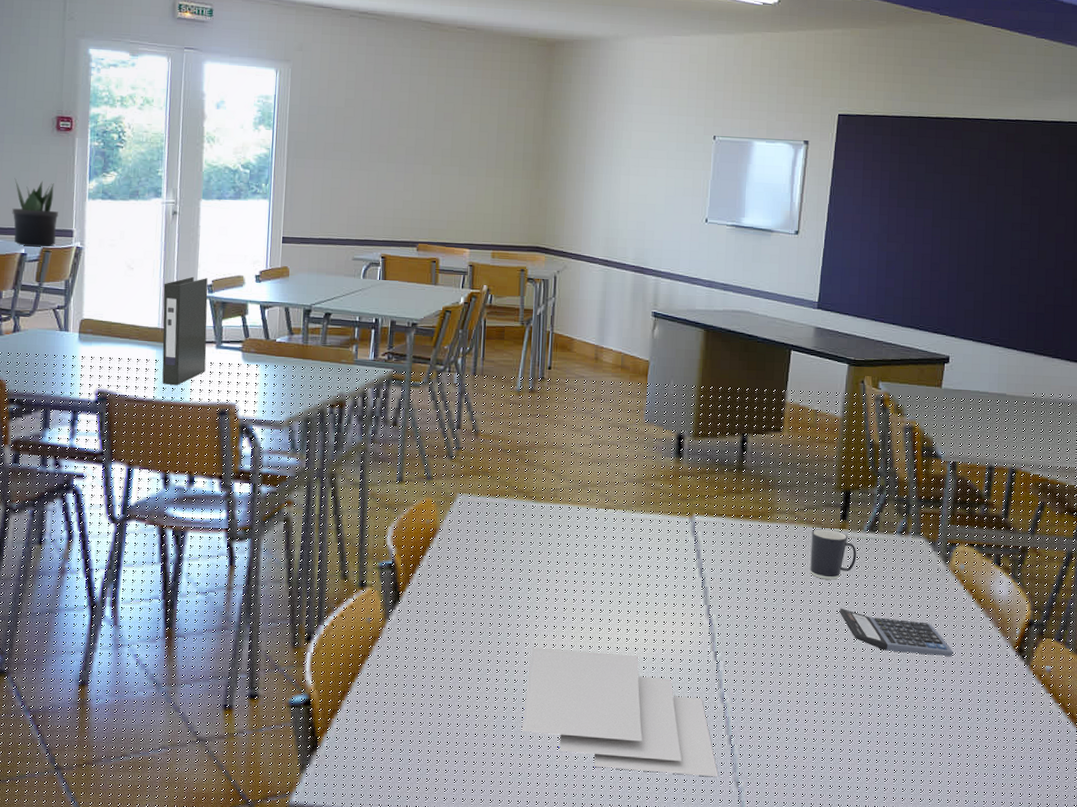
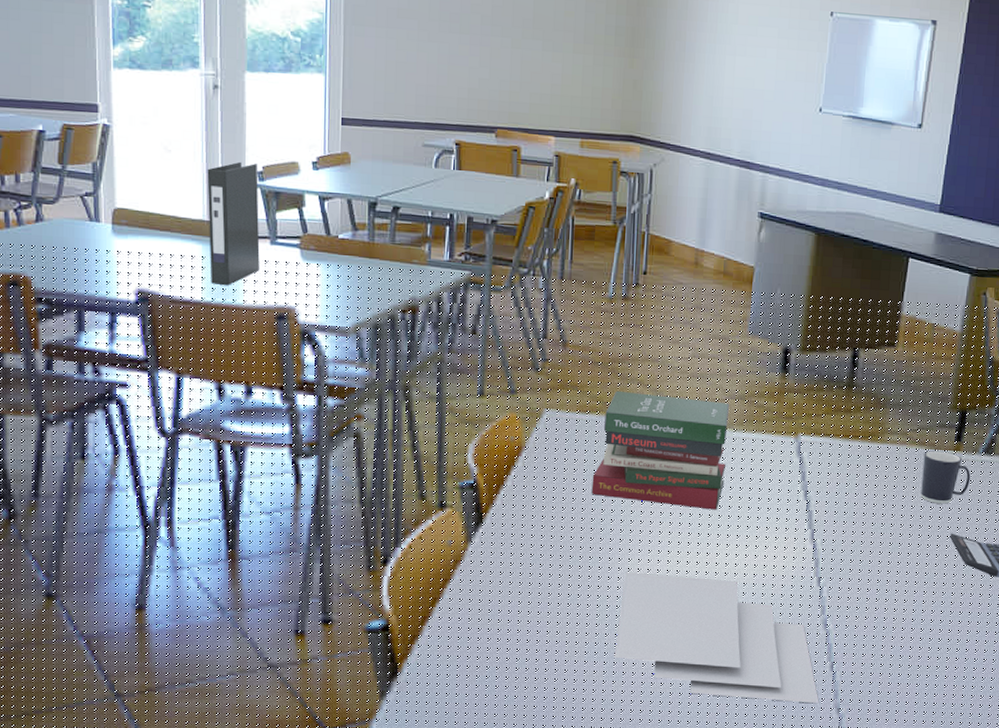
planter: present [12,178,59,248] -> none [24,40,80,124]
books: none [500,475,628,587] -> present [591,390,729,510]

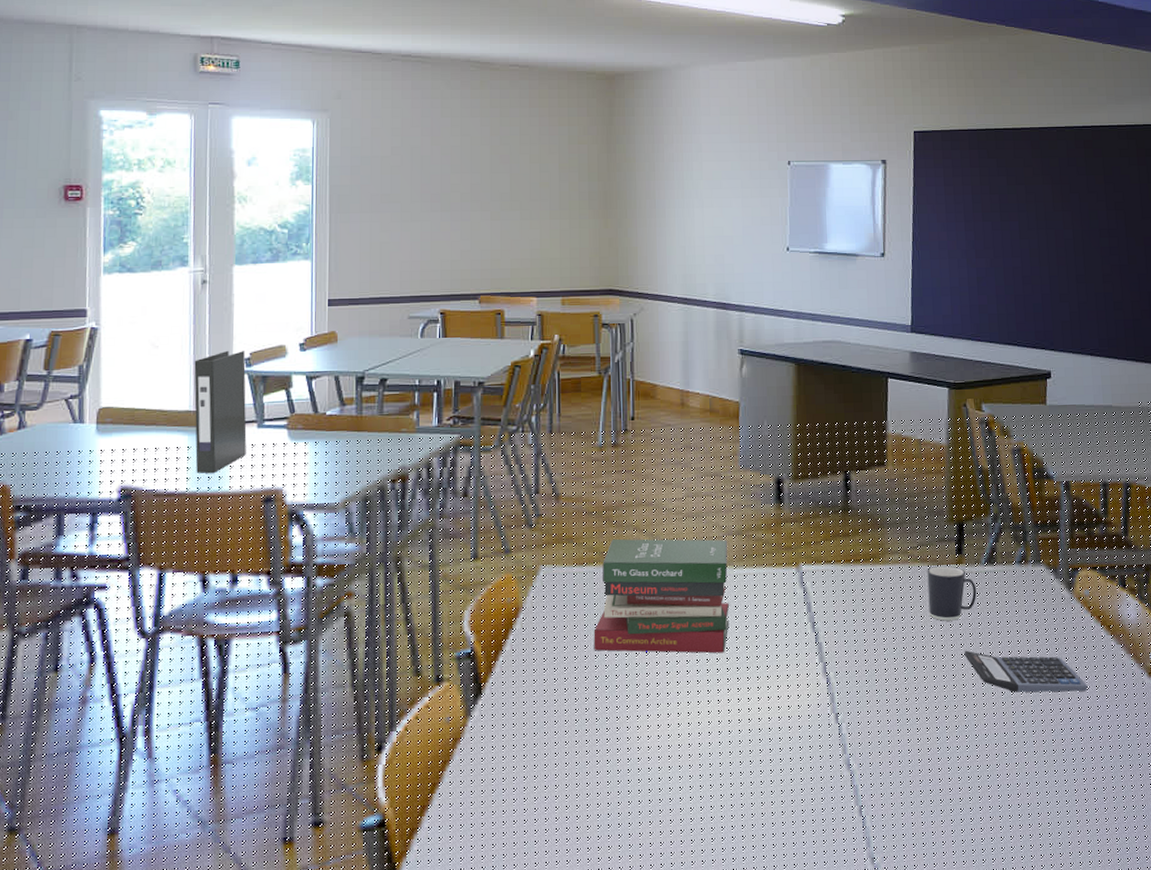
papers: present [614,572,819,704] -> none [629,727,851,860]

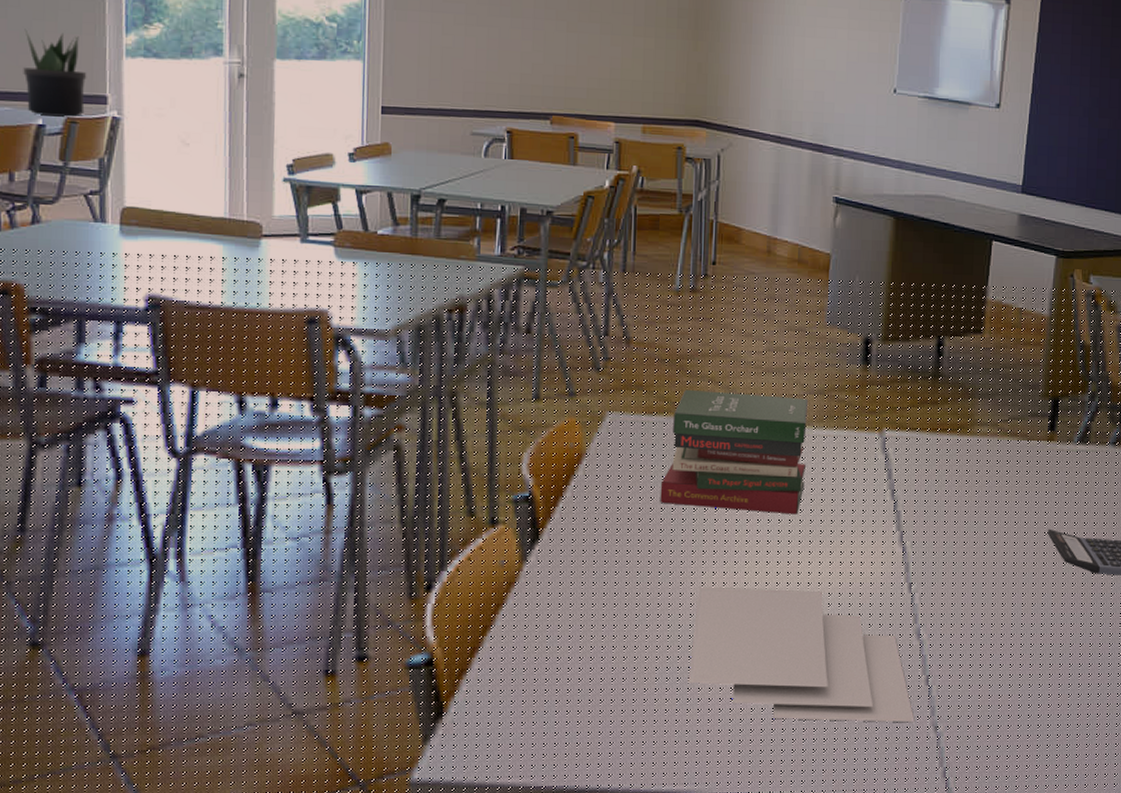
planter: none [14,256,70,331] -> present [23,29,87,118]
binder: present [194,350,247,473] -> none [229,154,289,288]
papers: none [629,727,851,860] -> present [688,586,915,723]
mug: present [927,565,977,621] -> none [1015,441,1066,498]

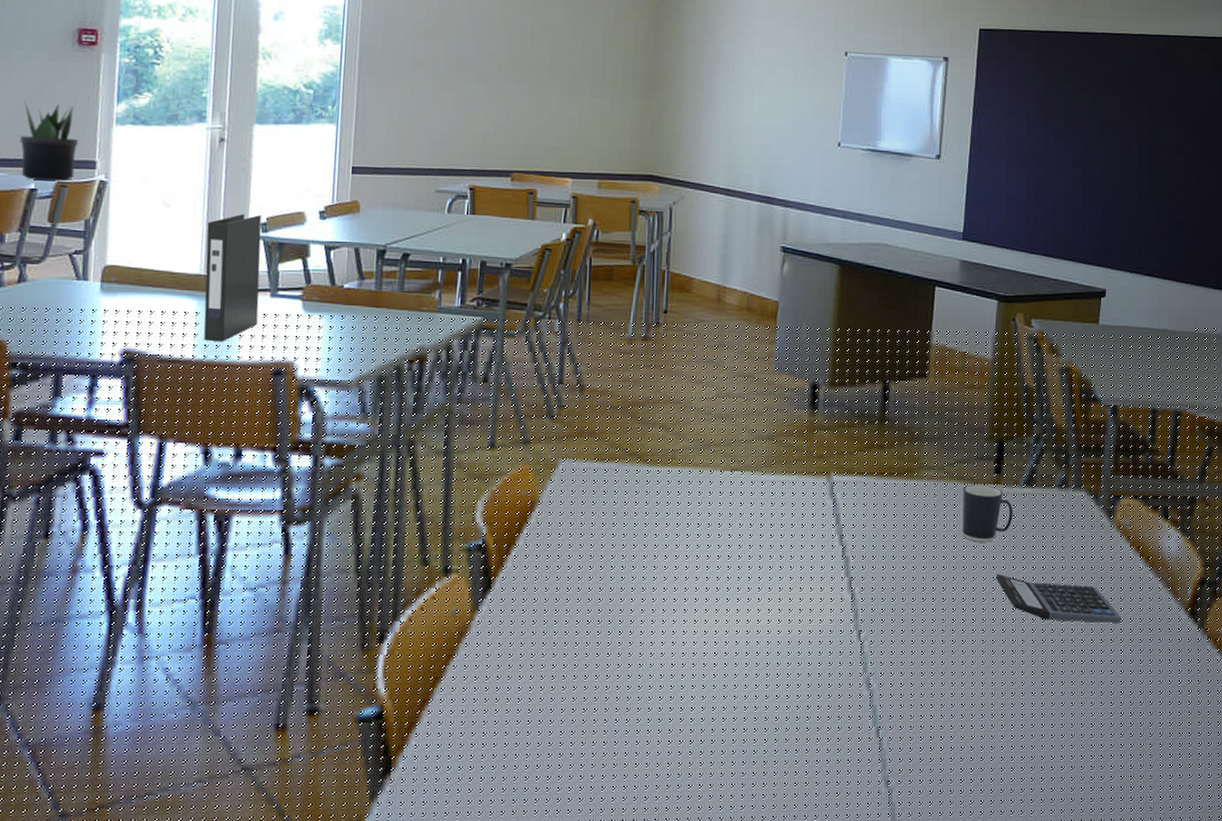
binder: none [229,154,289,288] -> present [204,213,262,341]
books: present [660,389,808,515] -> none [611,436,756,561]
papers: present [688,586,915,723] -> none [636,635,866,777]
mug: none [1015,441,1066,498] -> present [962,484,1013,542]

